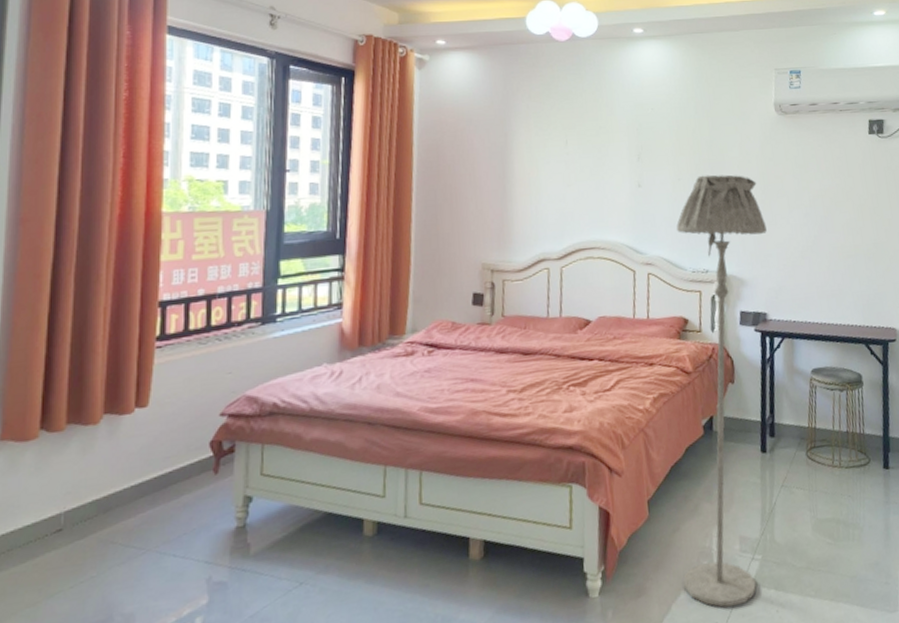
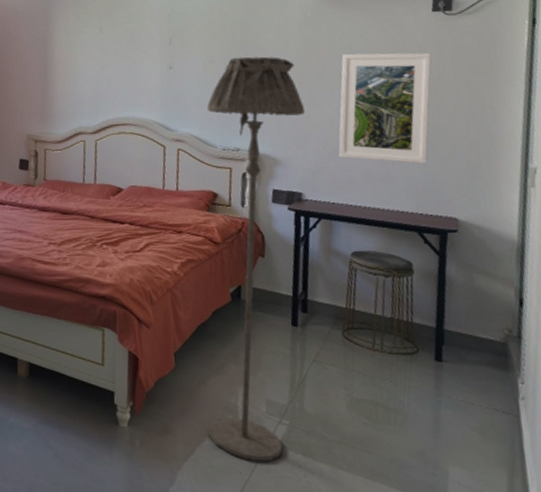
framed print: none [797,172,870,278] -> present [338,52,432,164]

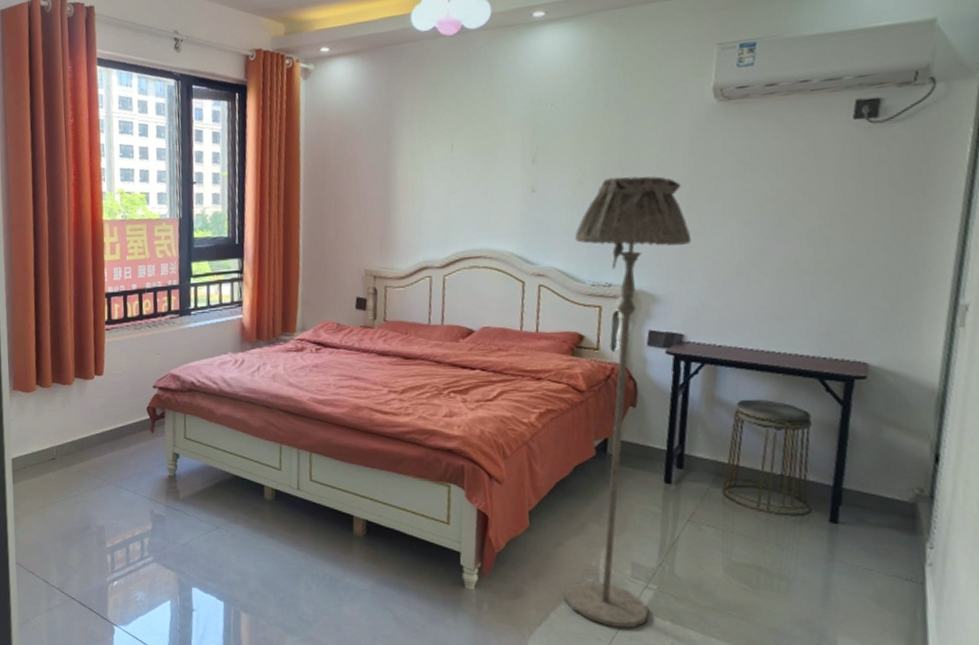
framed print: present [338,52,432,164] -> none [728,168,850,300]

